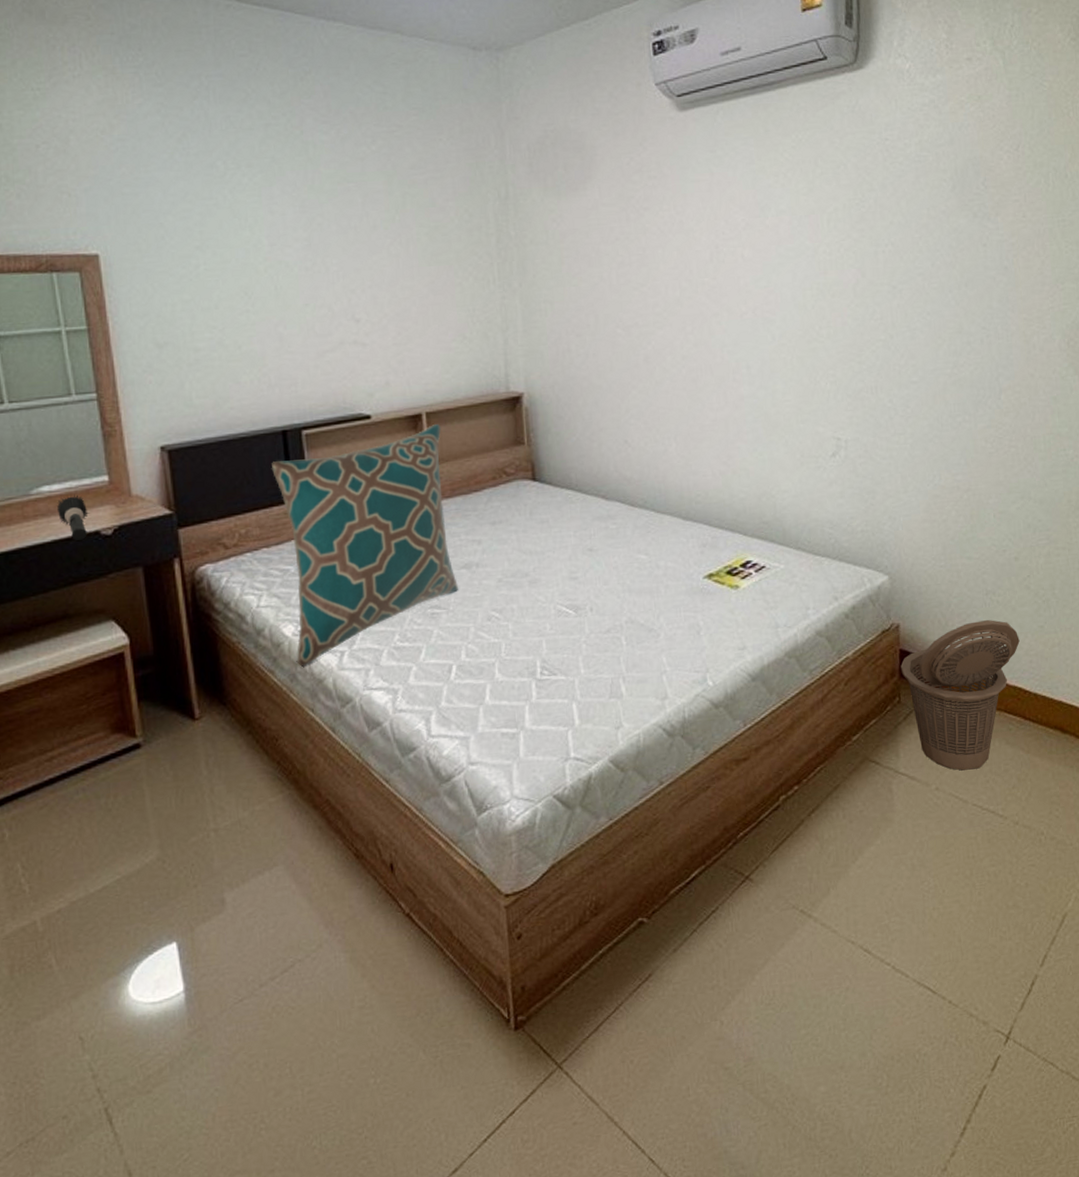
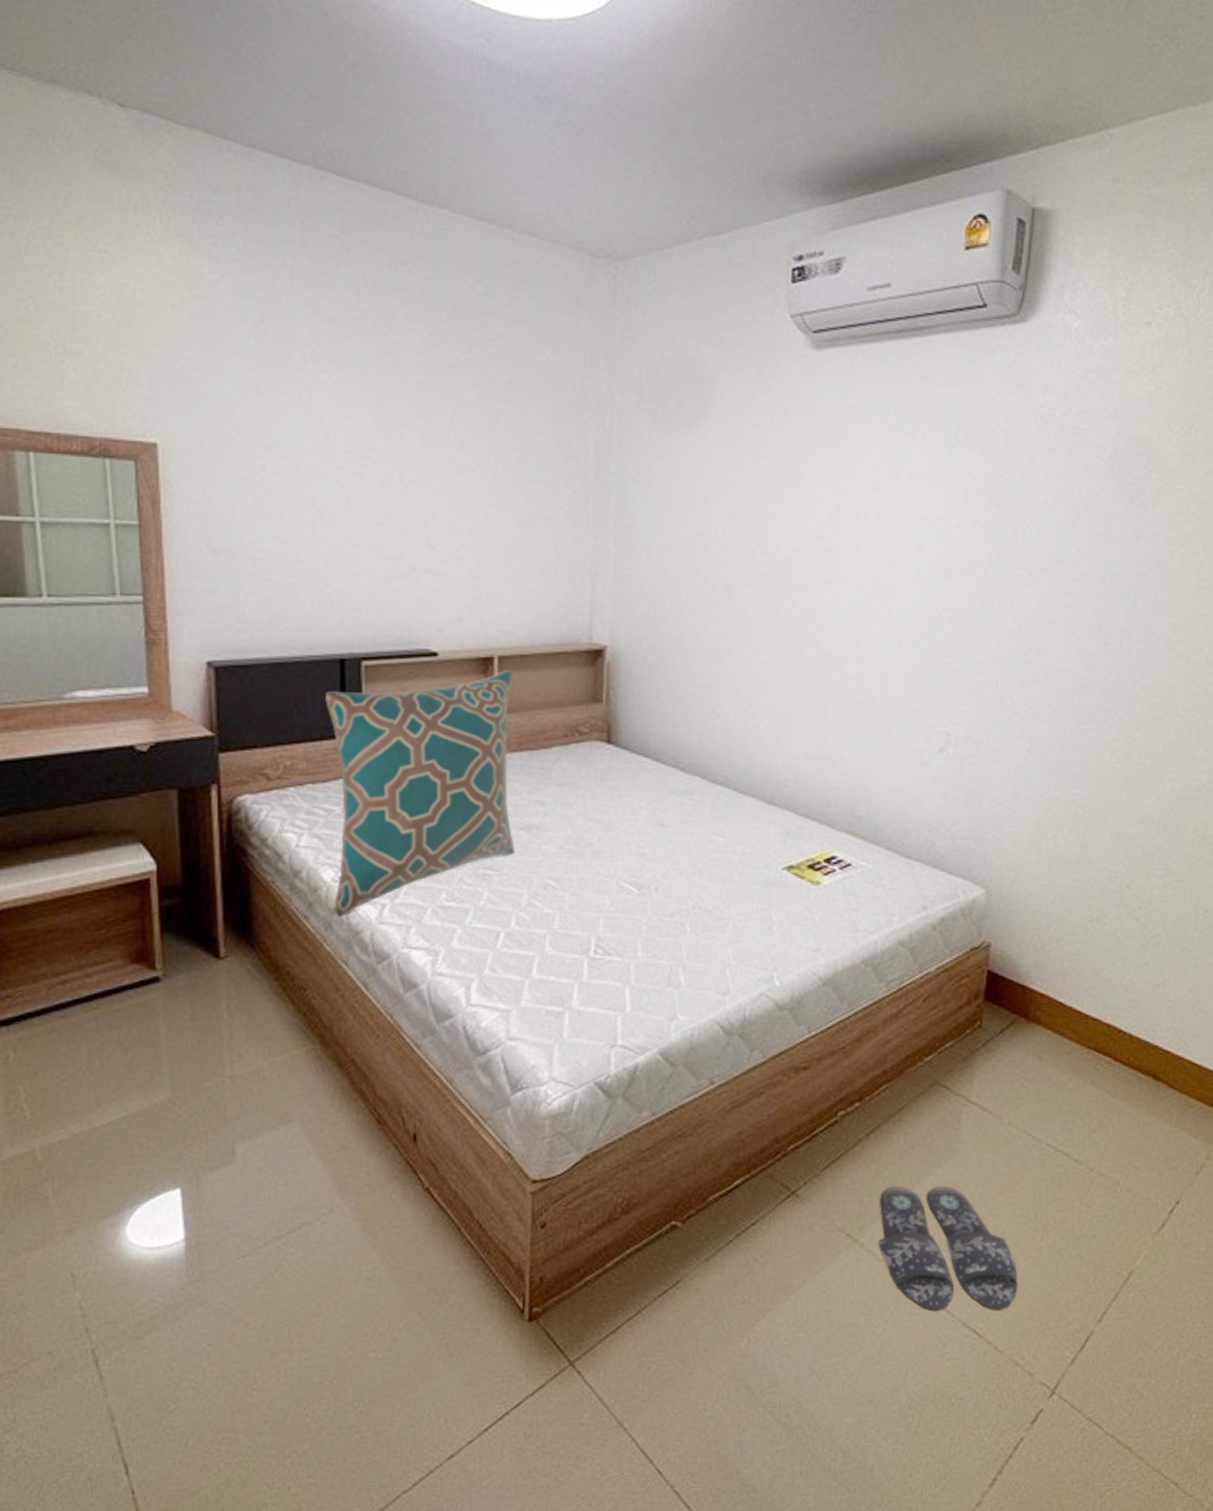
hairbrush: present [56,494,88,540] -> none [90,704,124,753]
slippers: none [827,854,963,974] -> present [878,1186,1018,1312]
laundry basket: present [900,619,1020,771] -> none [986,948,1121,1107]

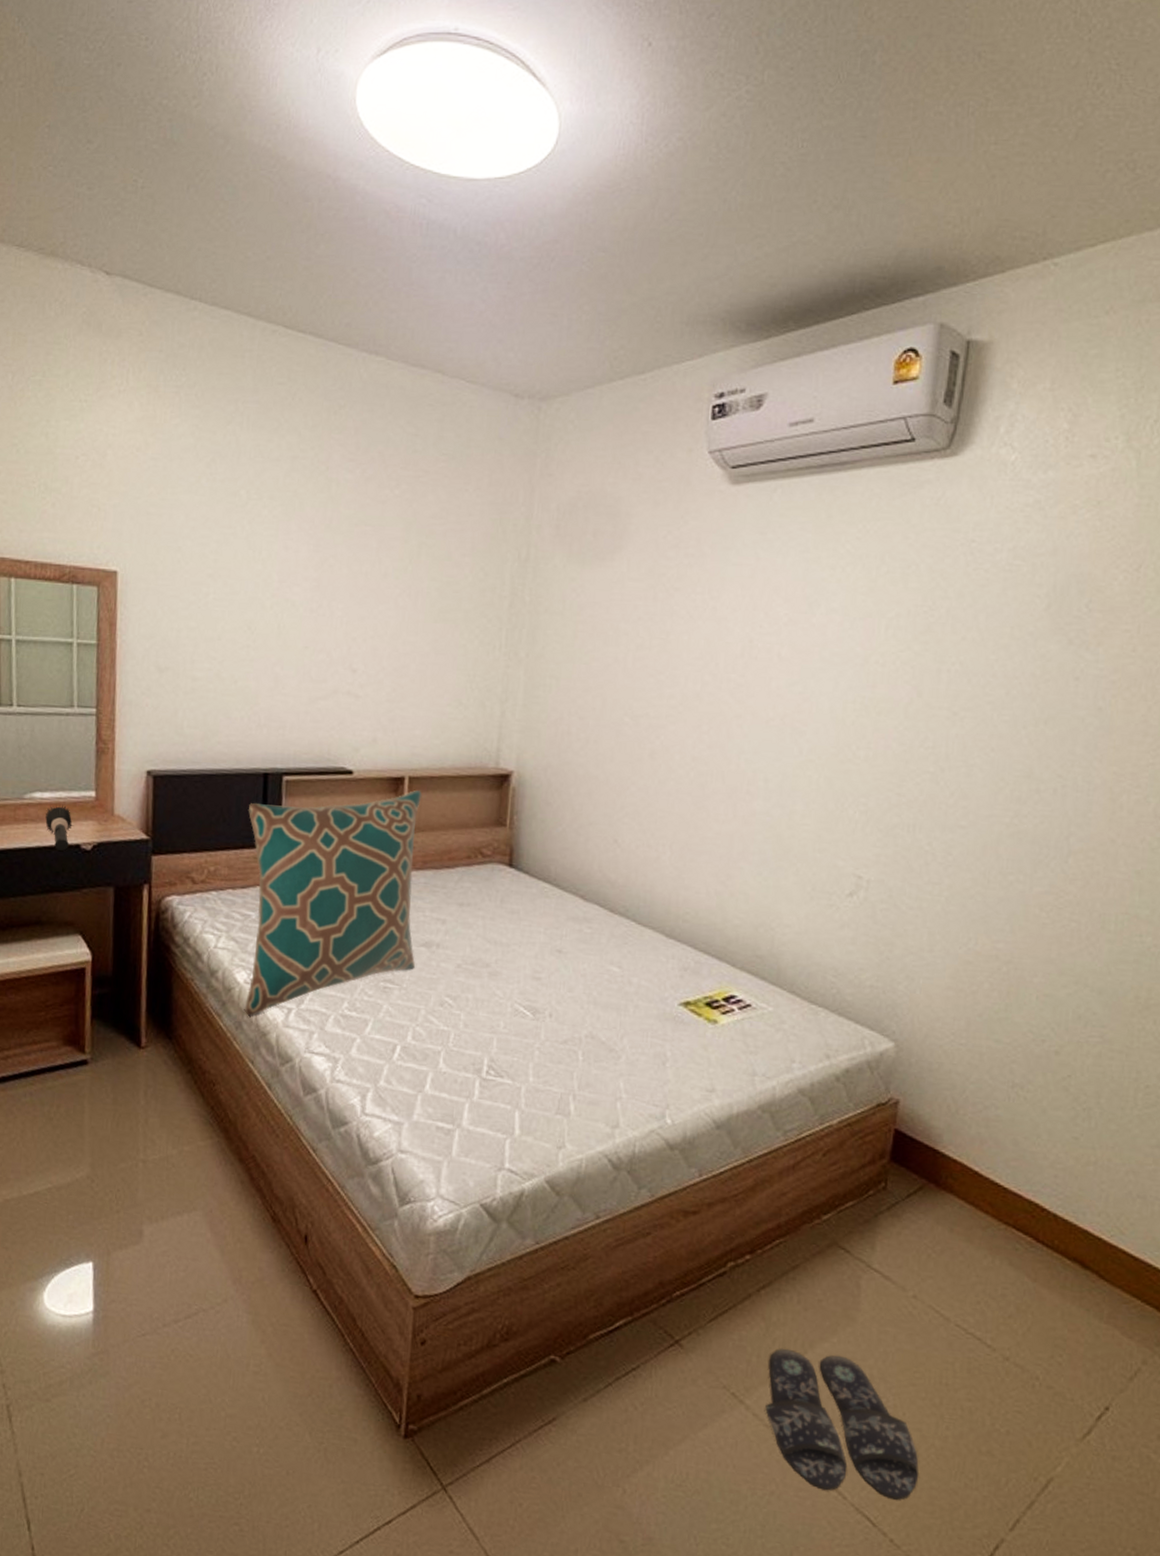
hairbrush: none [90,704,124,753] -> present [45,805,73,851]

